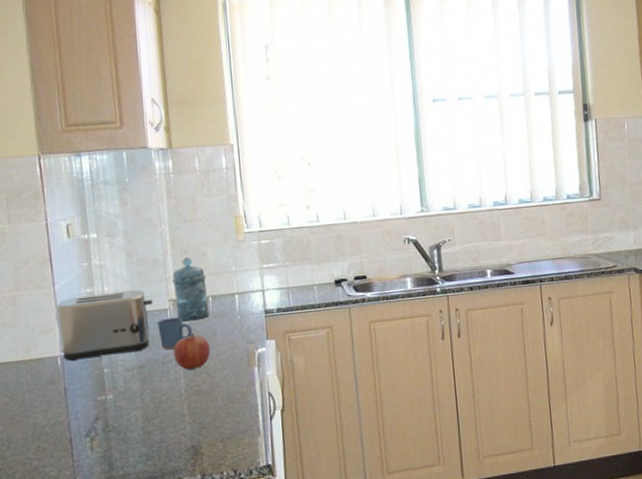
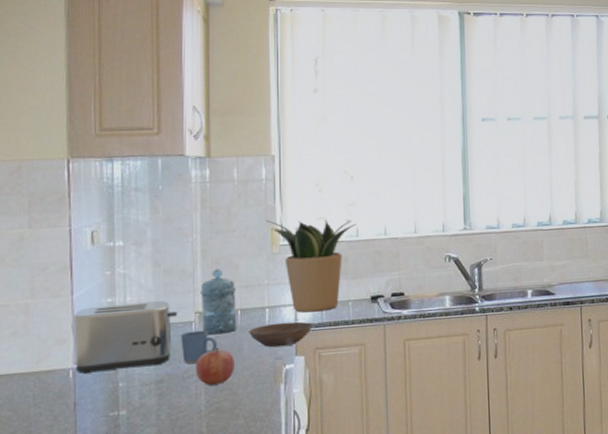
bowl: none [221,306,281,332] -> present [249,321,312,348]
potted plant: none [229,206,317,298] -> present [266,219,357,313]

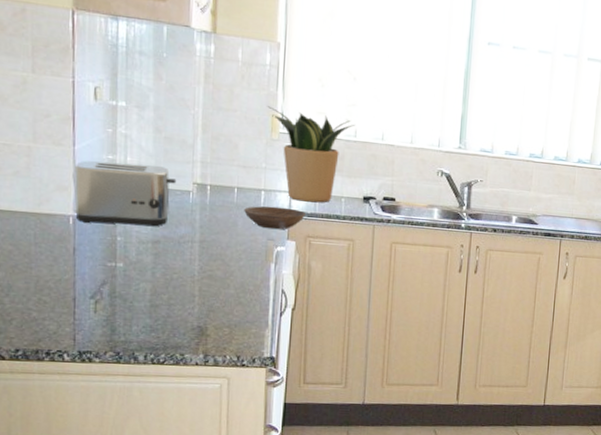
mug: present [181,330,218,363] -> none [178,200,214,230]
fruit: present [196,347,236,385] -> none [191,219,230,254]
canister: present [199,269,237,335] -> none [198,145,235,208]

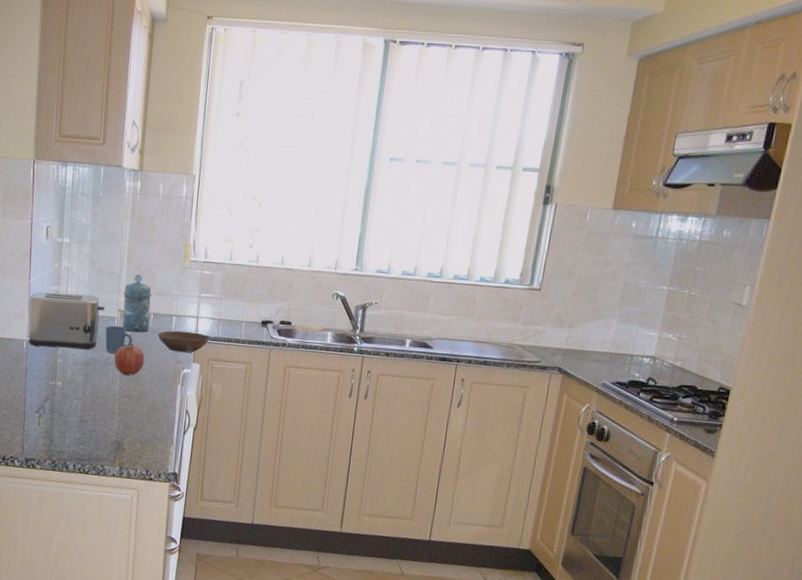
mug: none [178,200,214,230] -> present [105,325,133,353]
fruit: none [191,219,230,254] -> present [114,343,145,375]
canister: none [198,145,235,208] -> present [122,274,153,333]
potted plant: present [267,106,356,203] -> none [181,236,258,327]

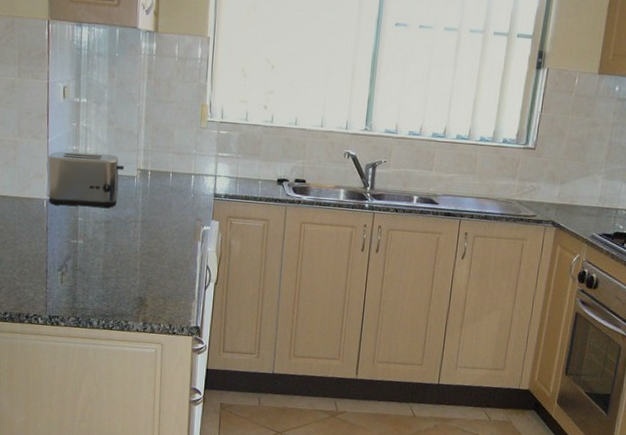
mug: present [105,325,133,353] -> none [125,184,153,211]
fruit: present [114,343,145,375] -> none [135,201,165,233]
canister: present [122,274,153,333] -> none [141,134,171,191]
bowl: present [158,330,210,353] -> none [177,189,228,211]

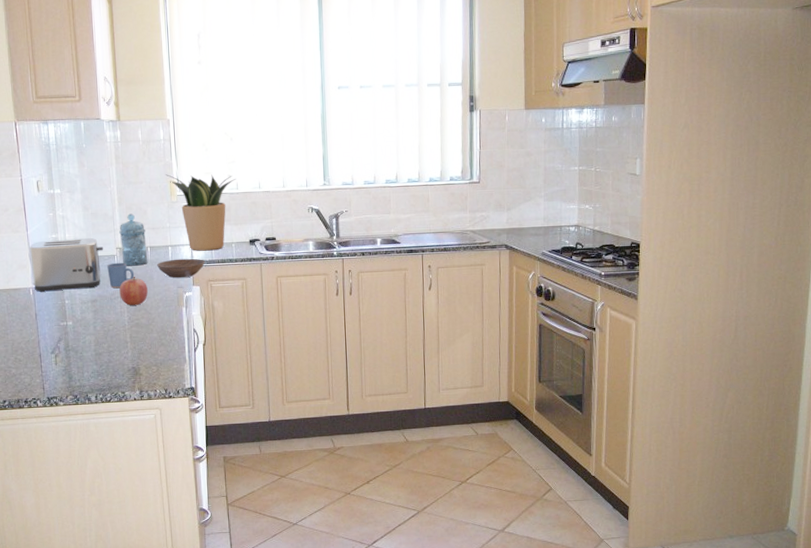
mug: none [125,184,153,211] -> present [107,262,135,288]
fruit: none [135,201,165,233] -> present [119,276,149,306]
canister: none [141,134,171,191] -> present [118,213,148,266]
bowl: none [177,189,228,211] -> present [157,258,205,278]
potted plant: none [198,97,273,185] -> present [165,174,237,251]

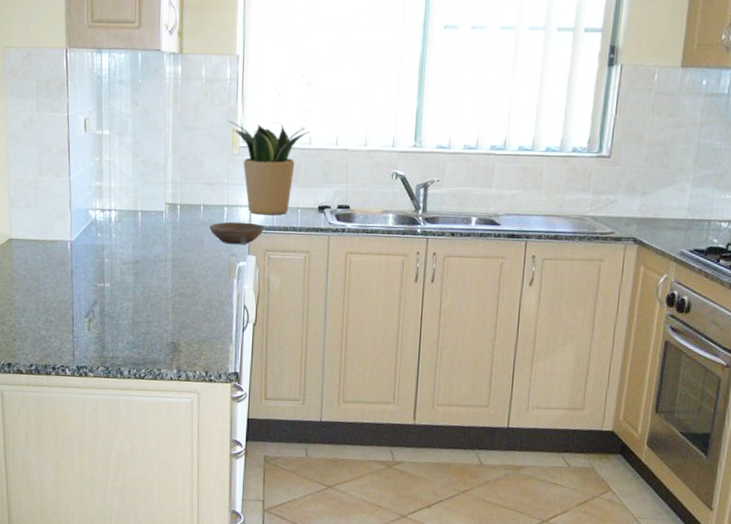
toaster: present [29,237,104,292] -> none [70,188,152,247]
mug: present [107,262,135,288] -> none [153,220,184,249]
canister: present [118,213,148,266] -> none [169,164,201,226]
fruit: present [119,276,149,306] -> none [165,237,197,272]

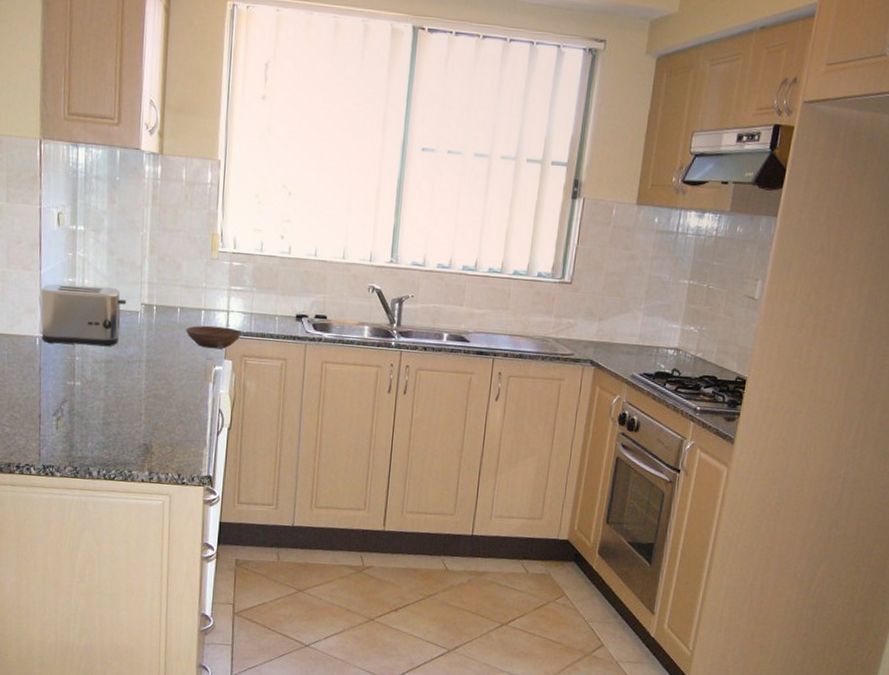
toaster: none [70,188,152,247] -> present [40,283,127,346]
potted plant: present [228,121,310,215] -> none [208,225,290,322]

